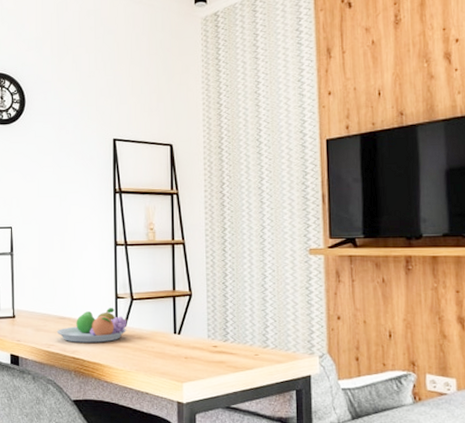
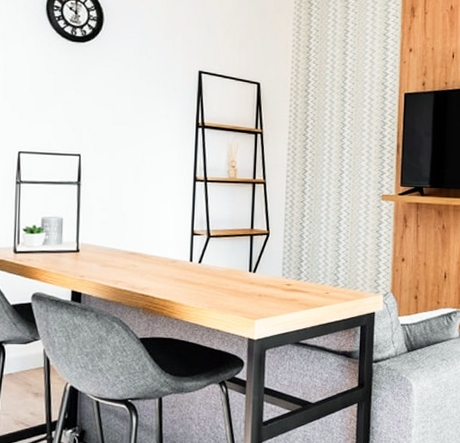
fruit bowl: present [56,308,127,343] -> none [125,244,202,280]

